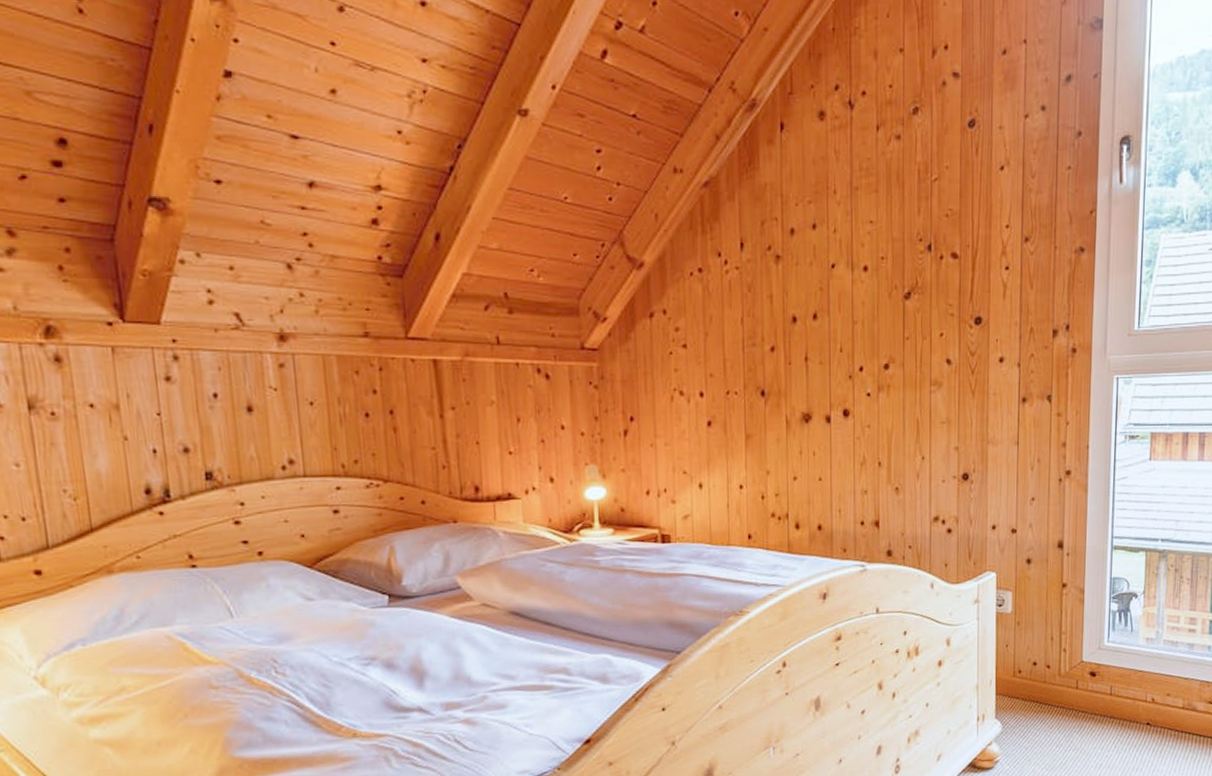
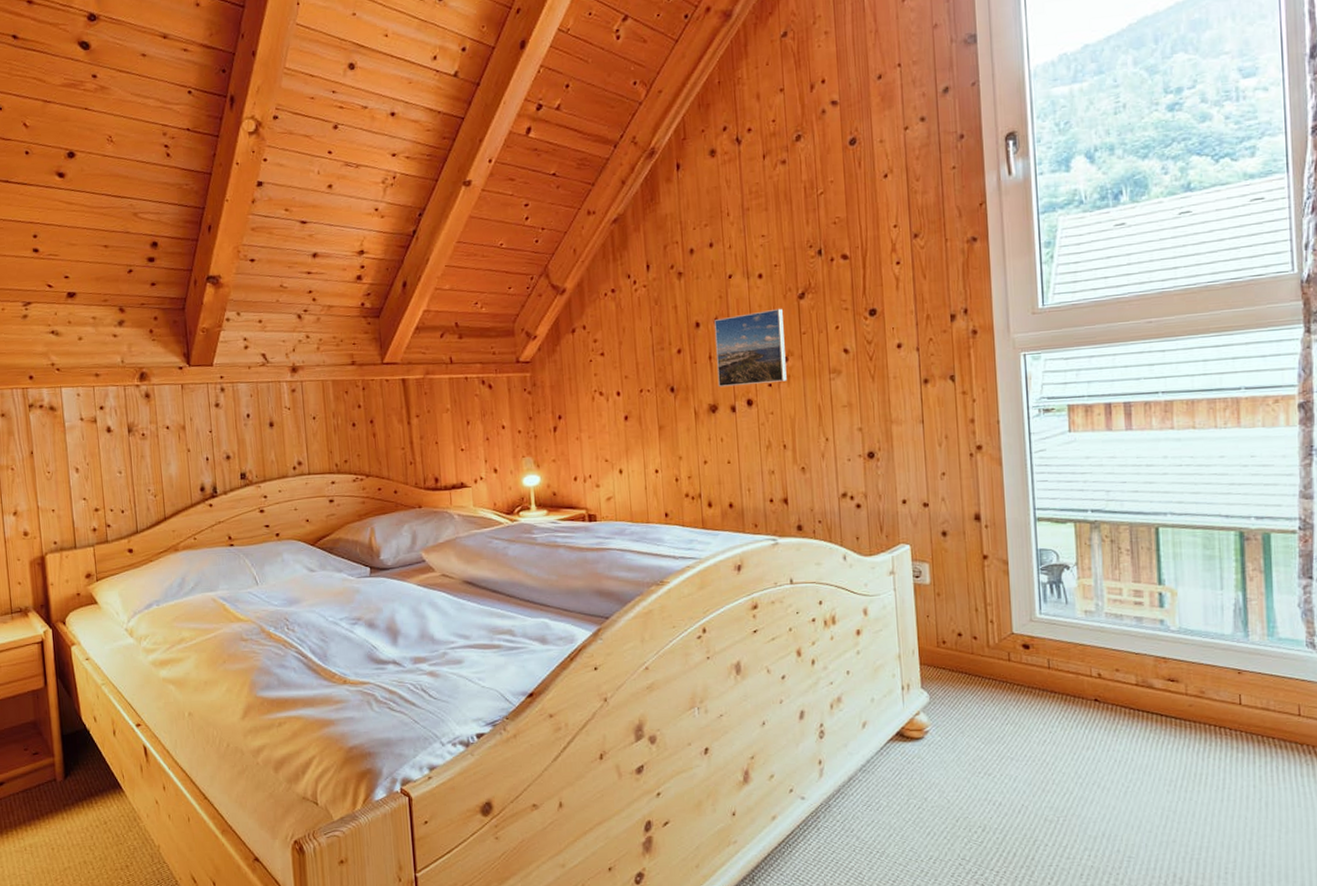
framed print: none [812,307,887,394] -> present [713,308,787,388]

